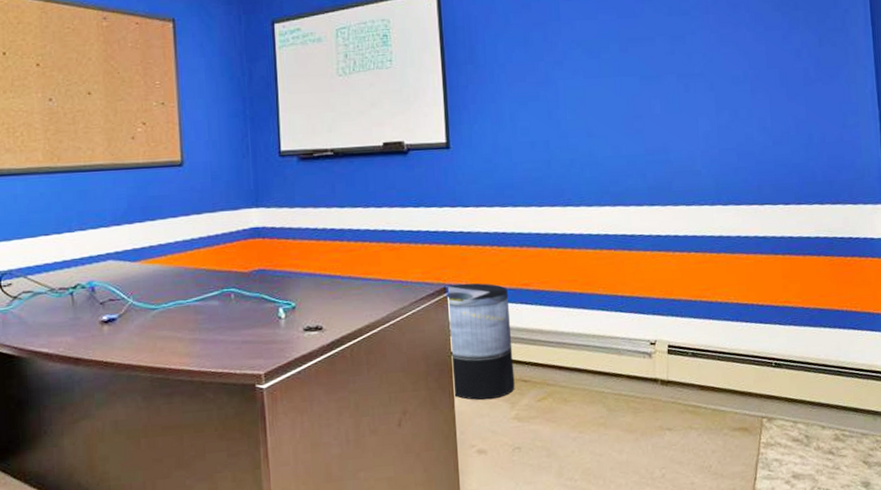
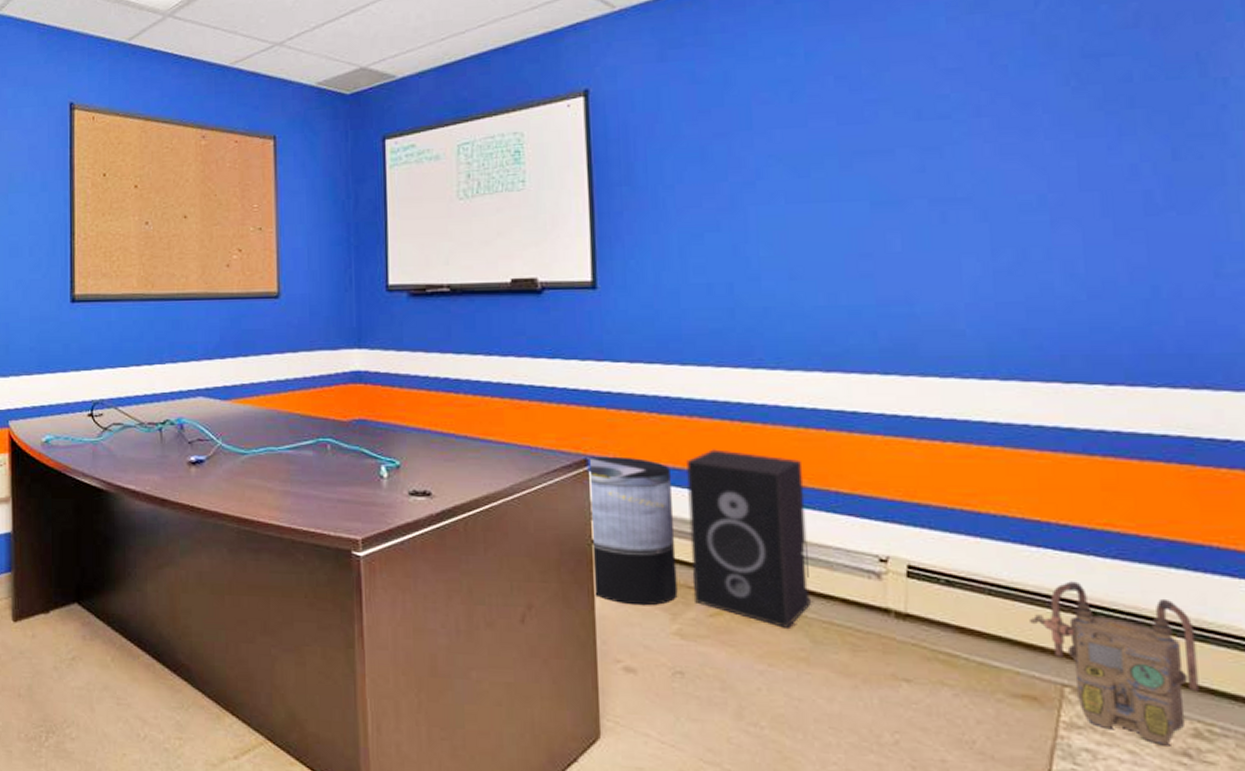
speaker: none [518,271,606,403] -> present [685,449,811,628]
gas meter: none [742,343,838,449] -> present [1030,581,1200,746]

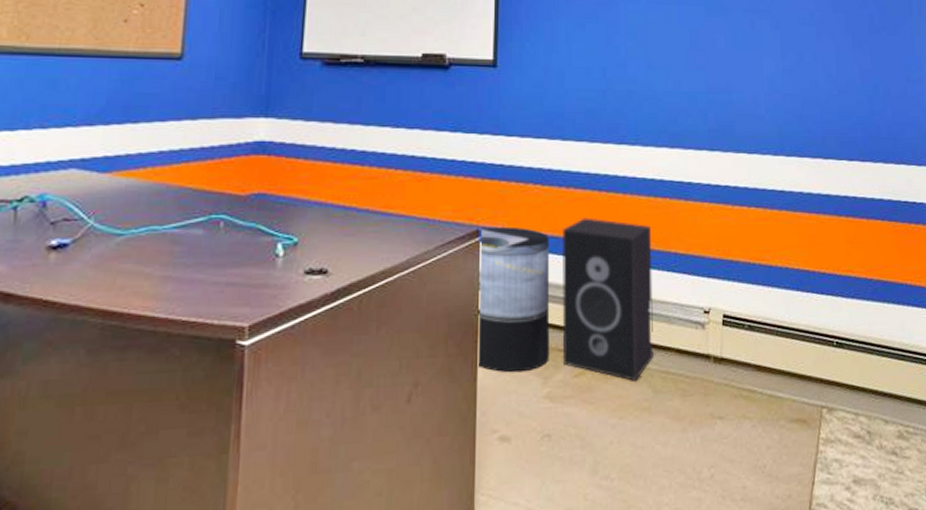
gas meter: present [1030,581,1200,746] -> none [802,319,901,448]

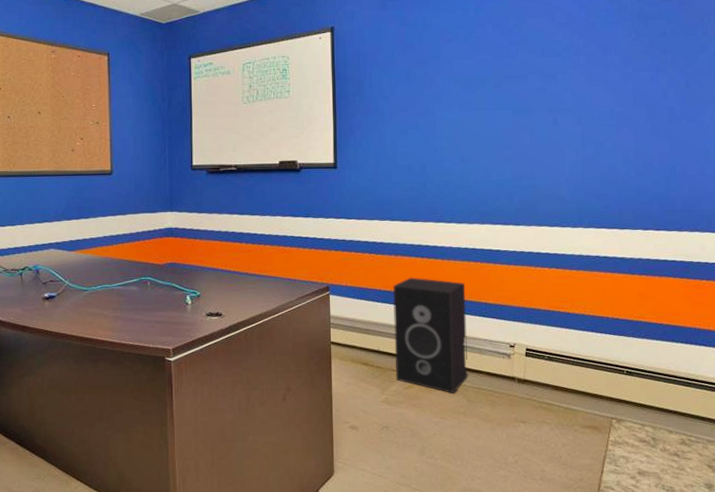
trash can: present [477,226,550,373] -> none [328,284,386,384]

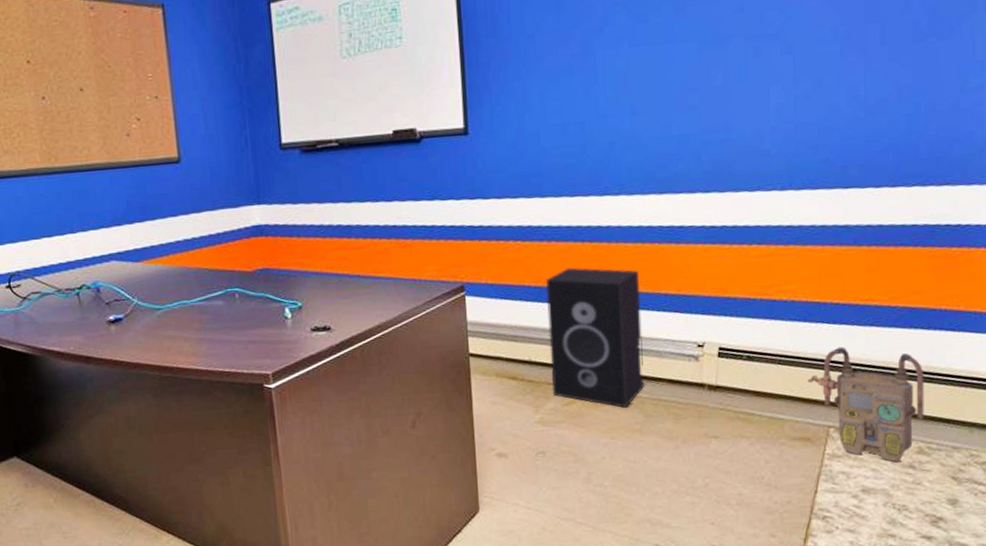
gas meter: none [595,353,685,451] -> present [808,346,924,463]

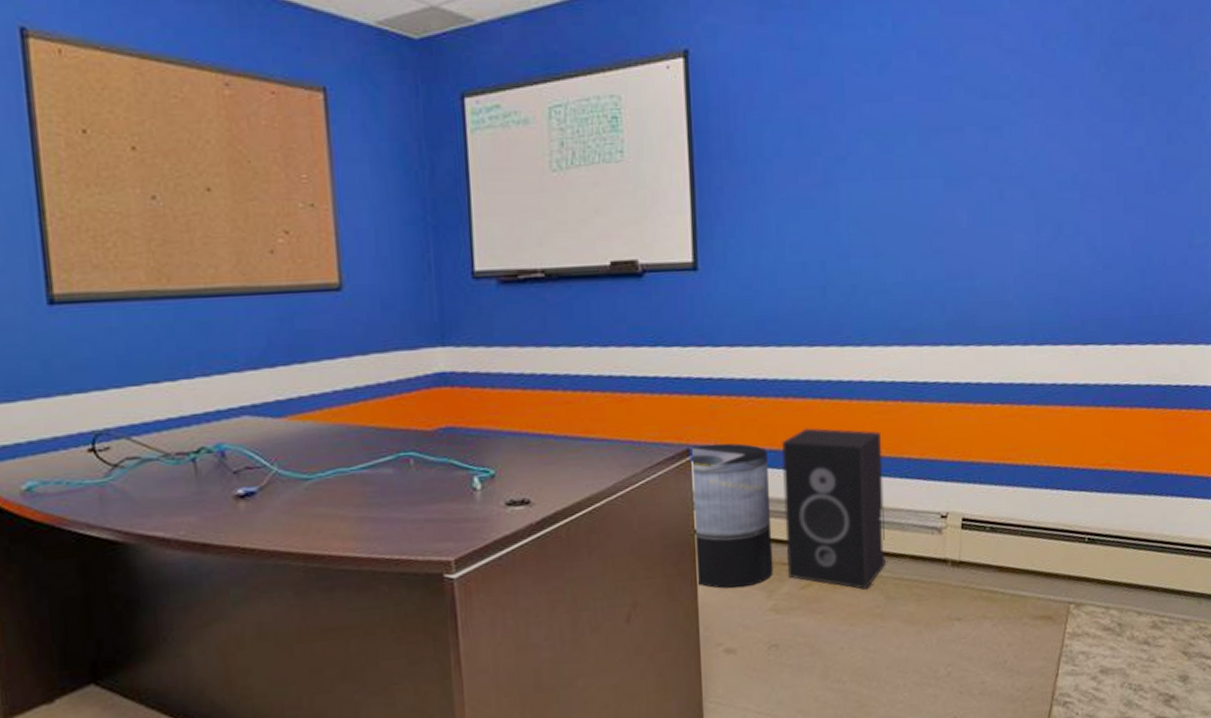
trash can: none [463,280,540,403] -> present [689,443,773,589]
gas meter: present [808,346,924,463] -> none [1049,515,1158,639]

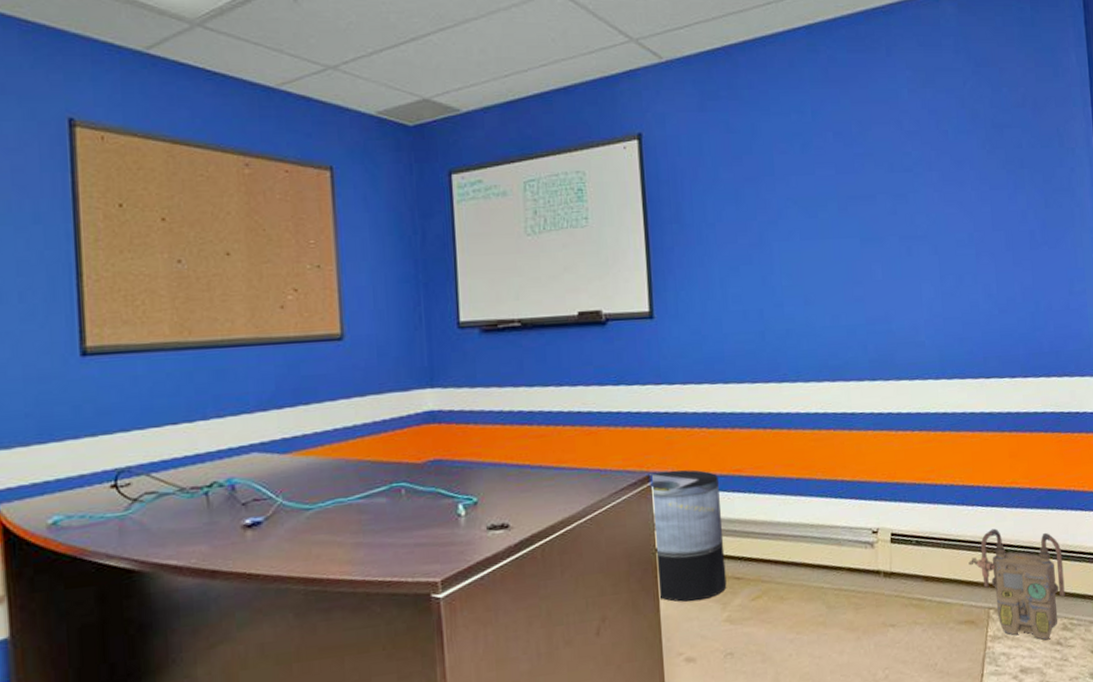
speaker: present [780,428,886,589] -> none [729,455,826,600]
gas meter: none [1049,515,1158,639] -> present [968,528,1065,640]

